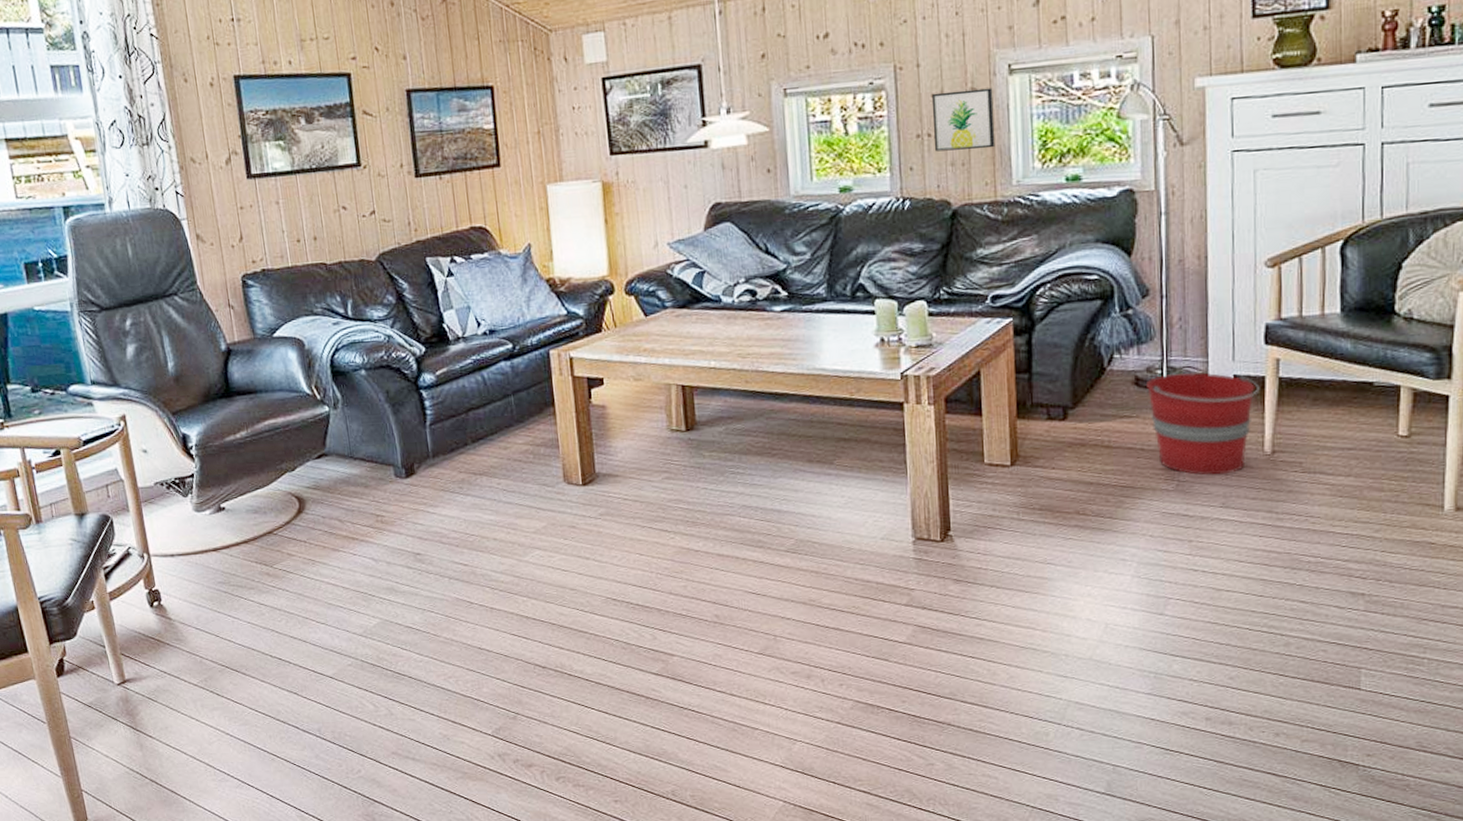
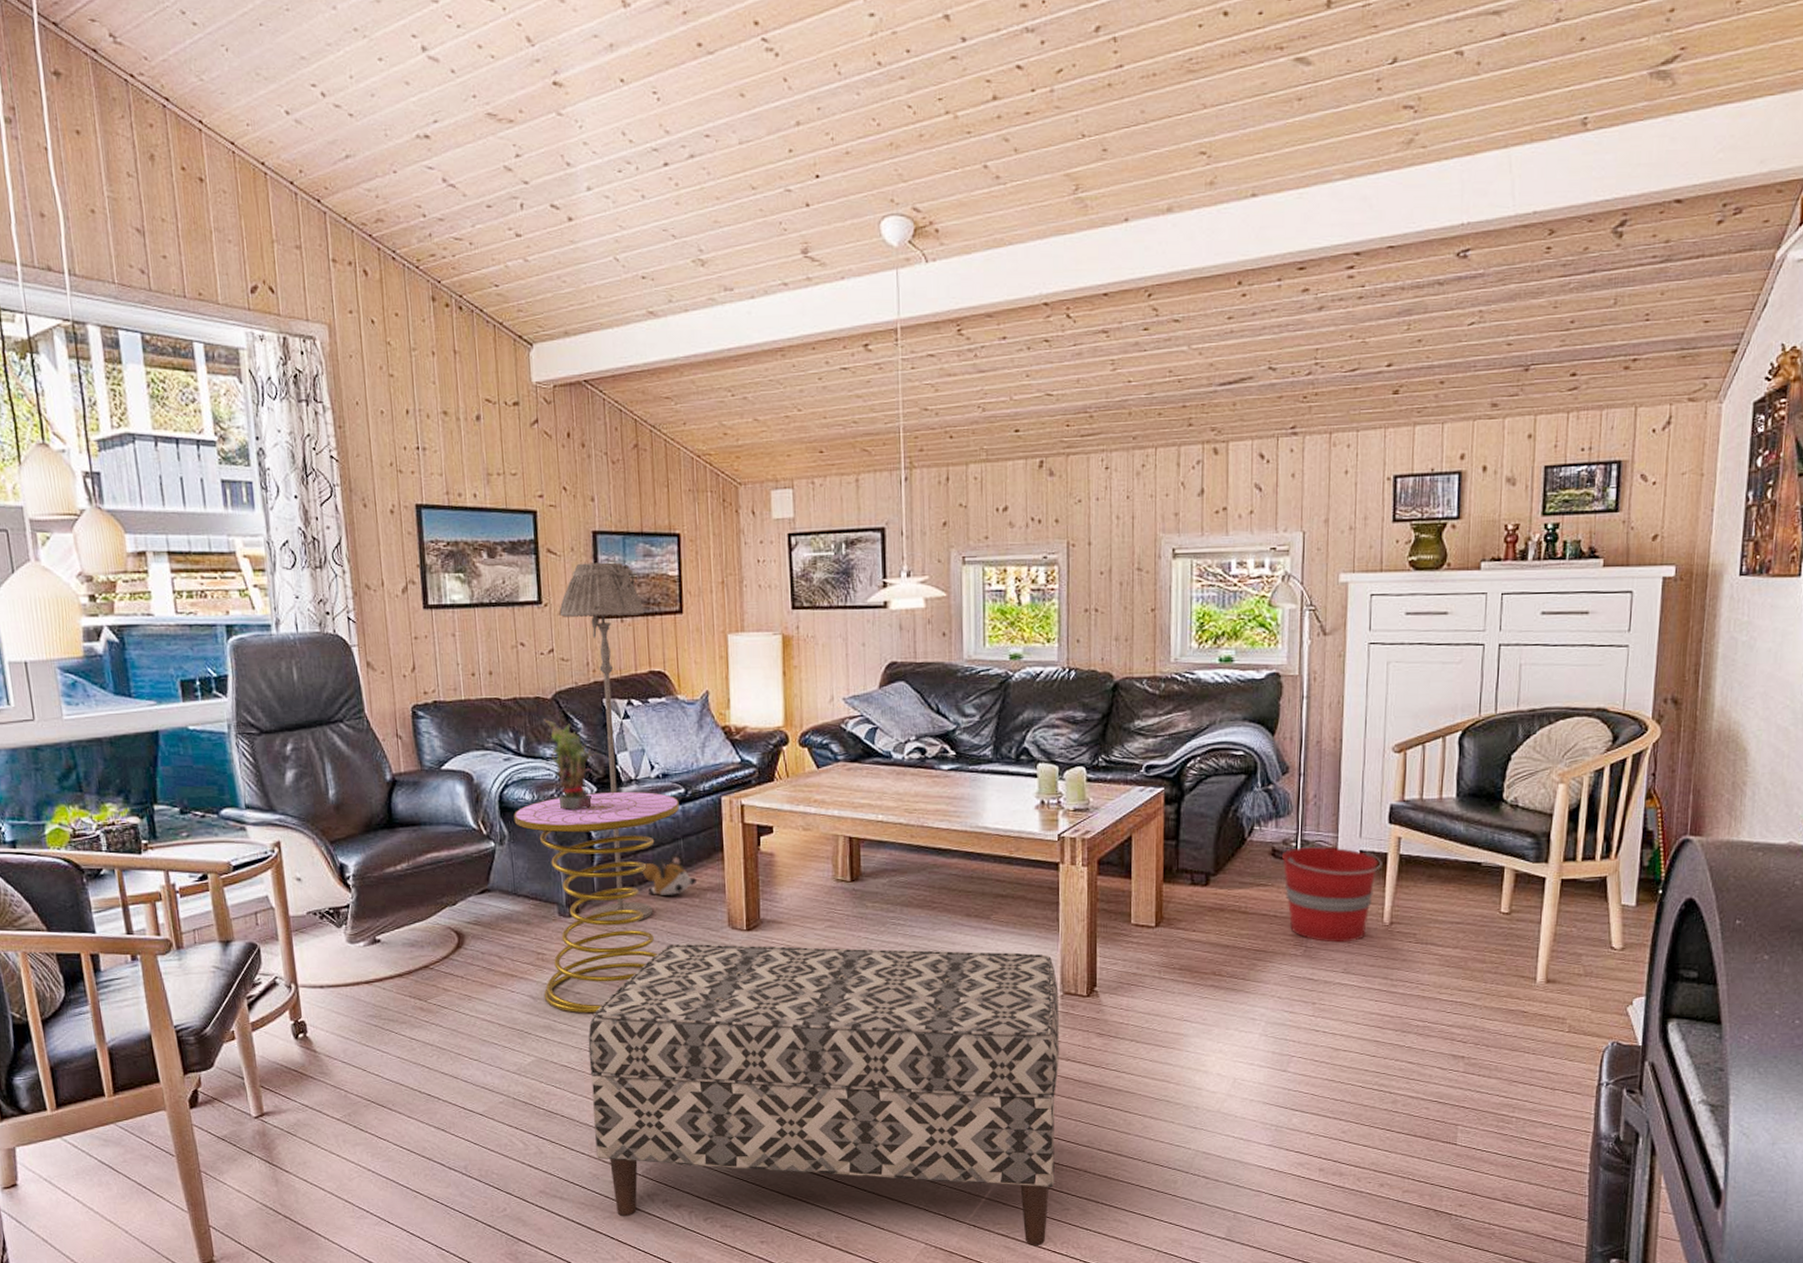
side table: none [345,349,508,575] -> present [514,791,679,1014]
potted plant: none [369,281,428,371] -> present [544,719,602,810]
floor lamp: none [378,119,488,481] -> present [559,562,653,921]
bench: none [431,498,917,804] -> present [588,944,1059,1247]
plush toy: none [474,410,529,453] -> present [642,854,696,895]
wall art: present [931,87,996,152] -> none [1100,569,1157,627]

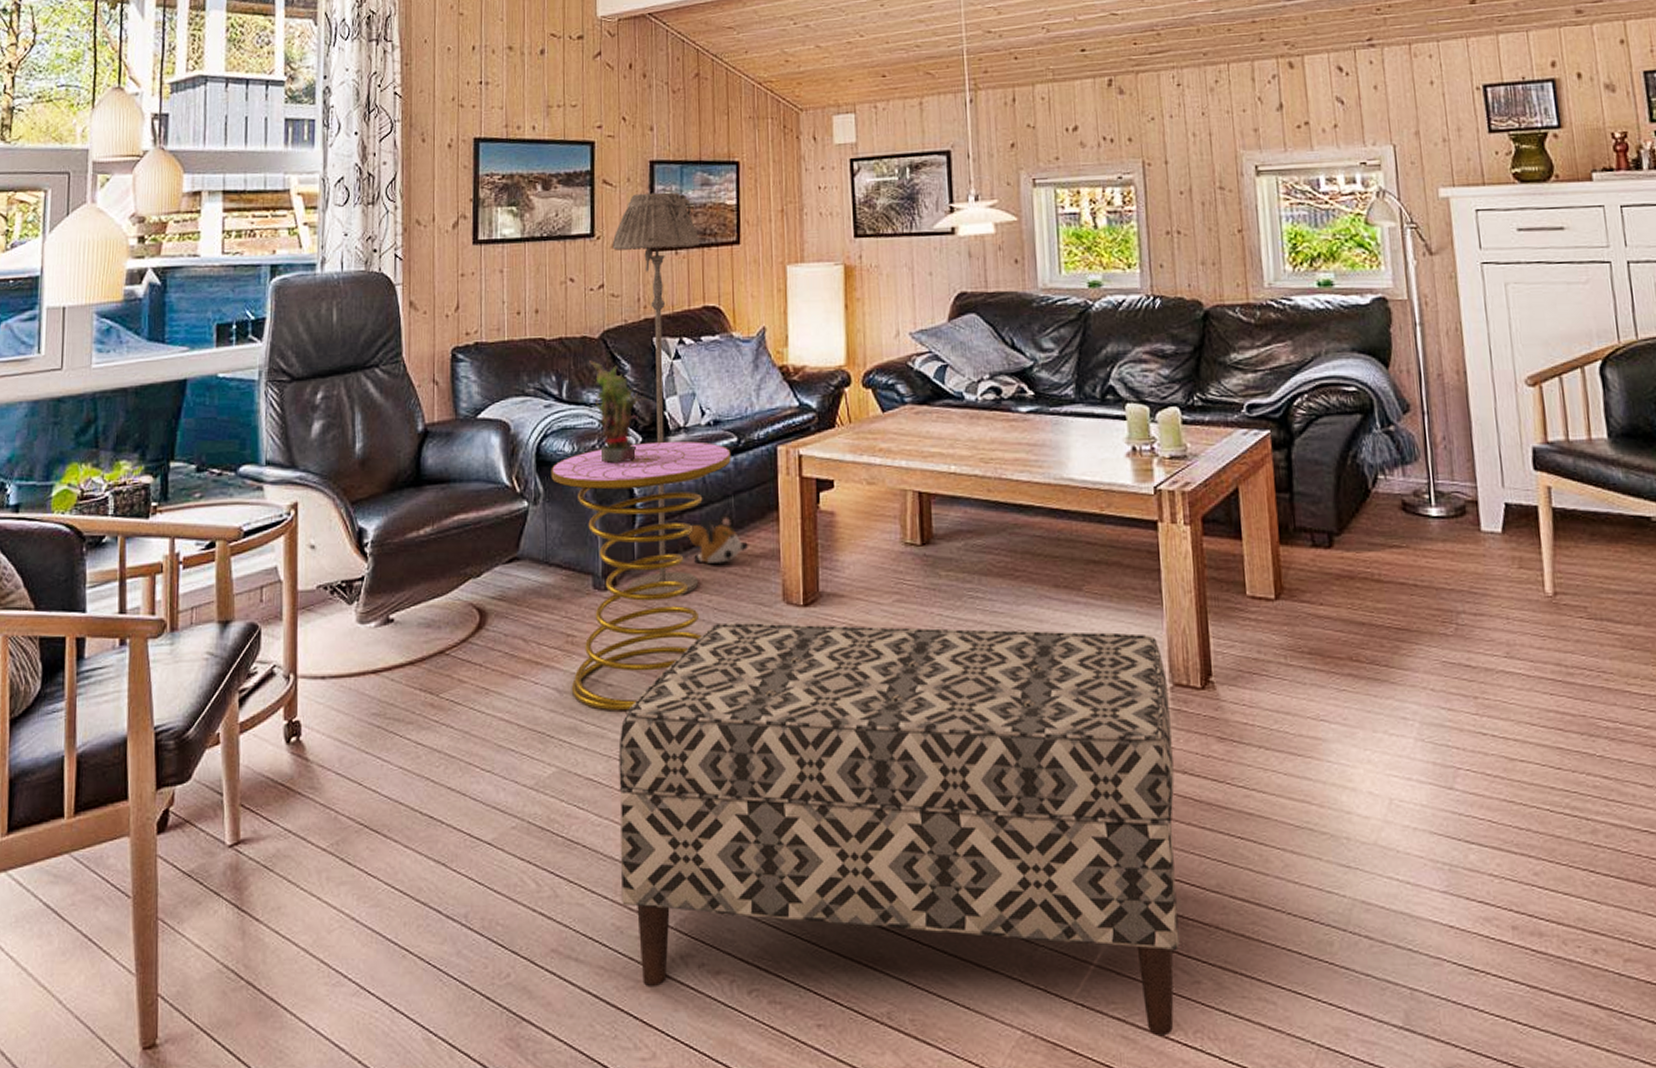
bucket: present [1282,846,1383,943] -> none [1415,498,1534,619]

